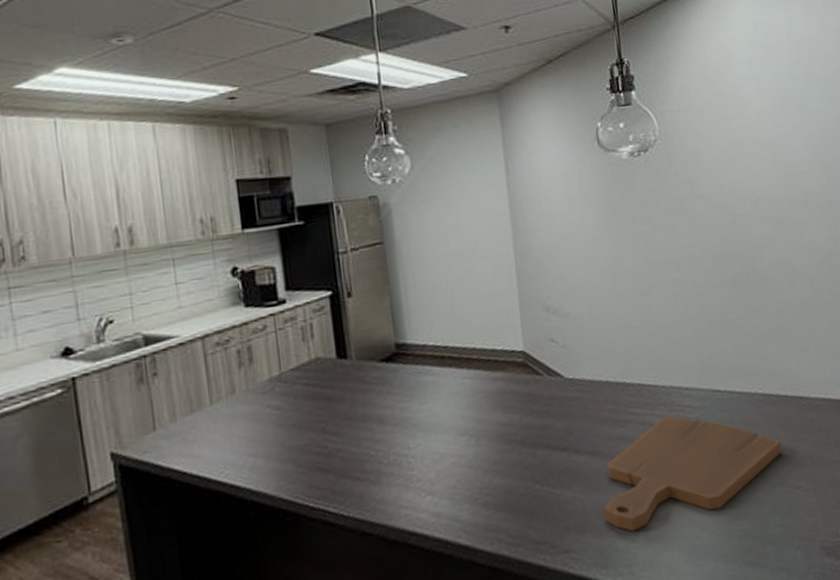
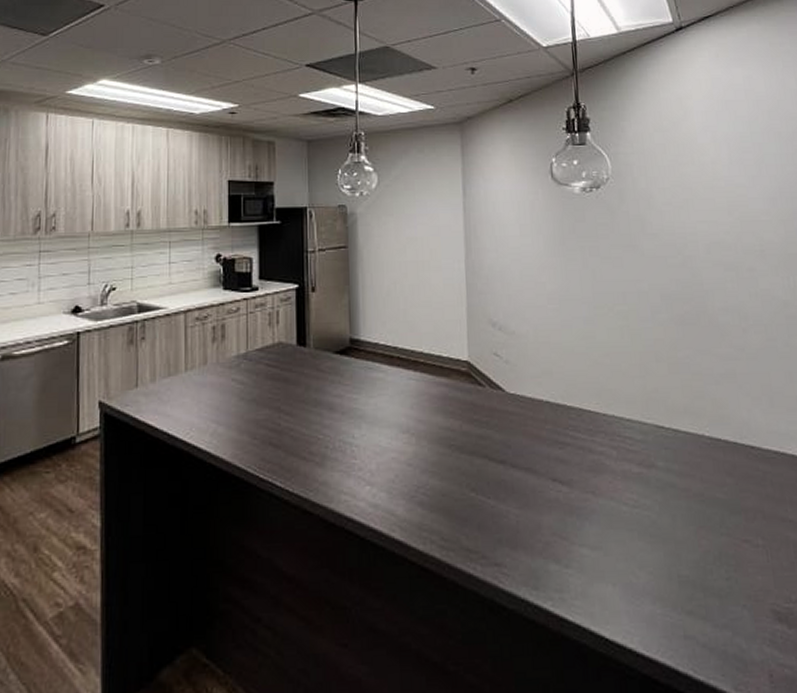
cutting board: present [604,415,782,532] -> none [538,444,730,557]

